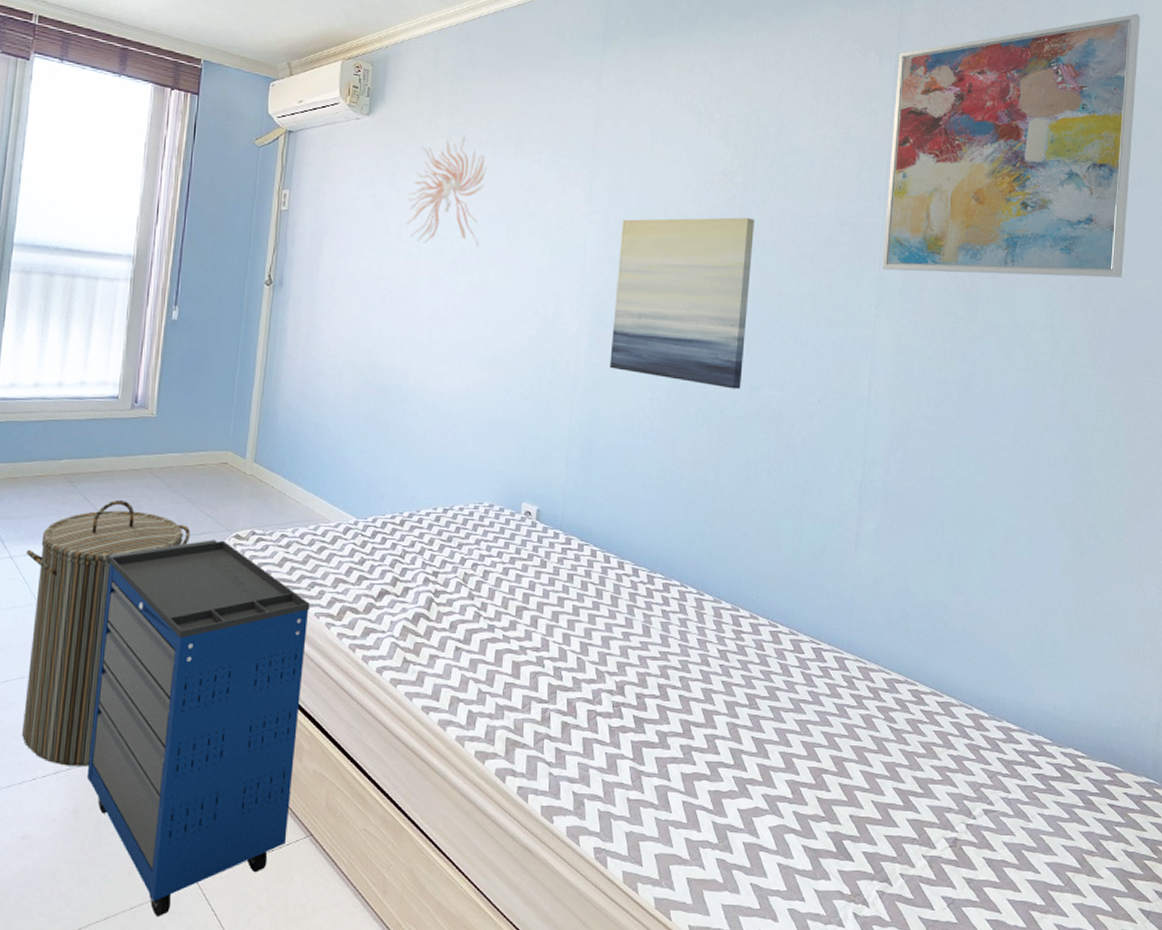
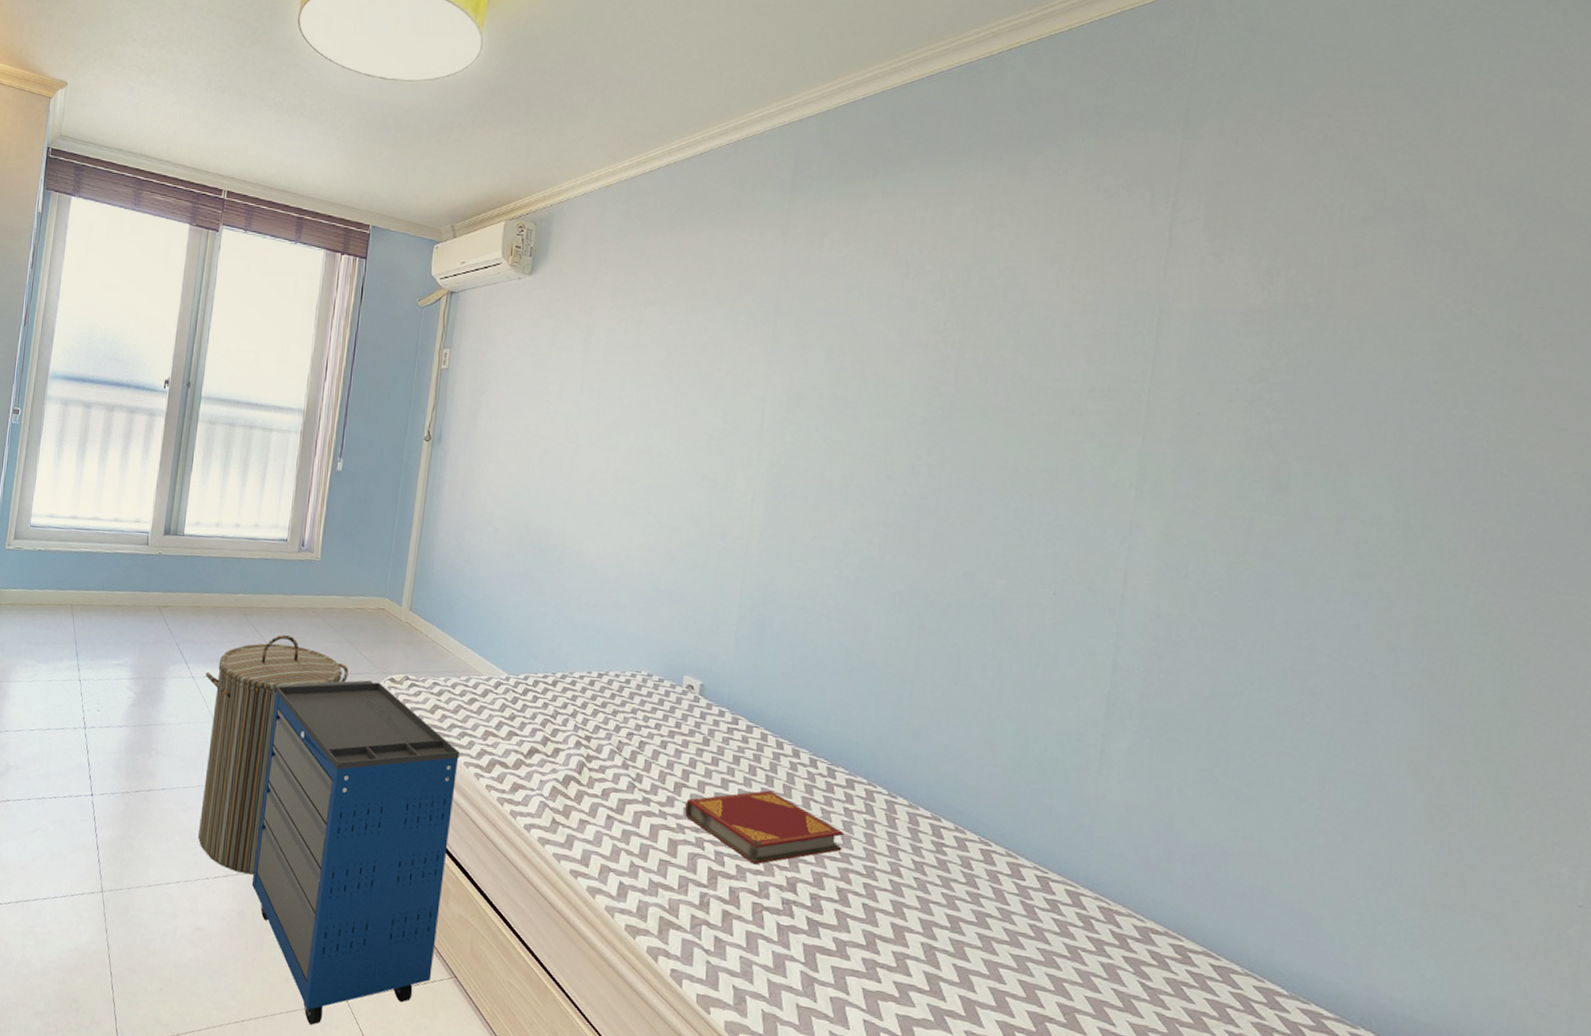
wall sculpture: present [406,135,486,248] -> none [566,292,654,409]
hardback book: none [526,603,663,674] -> present [685,790,845,865]
wall art: present [610,217,754,389] -> none [789,380,974,574]
wall art: present [883,13,1141,278] -> none [1148,120,1568,464]

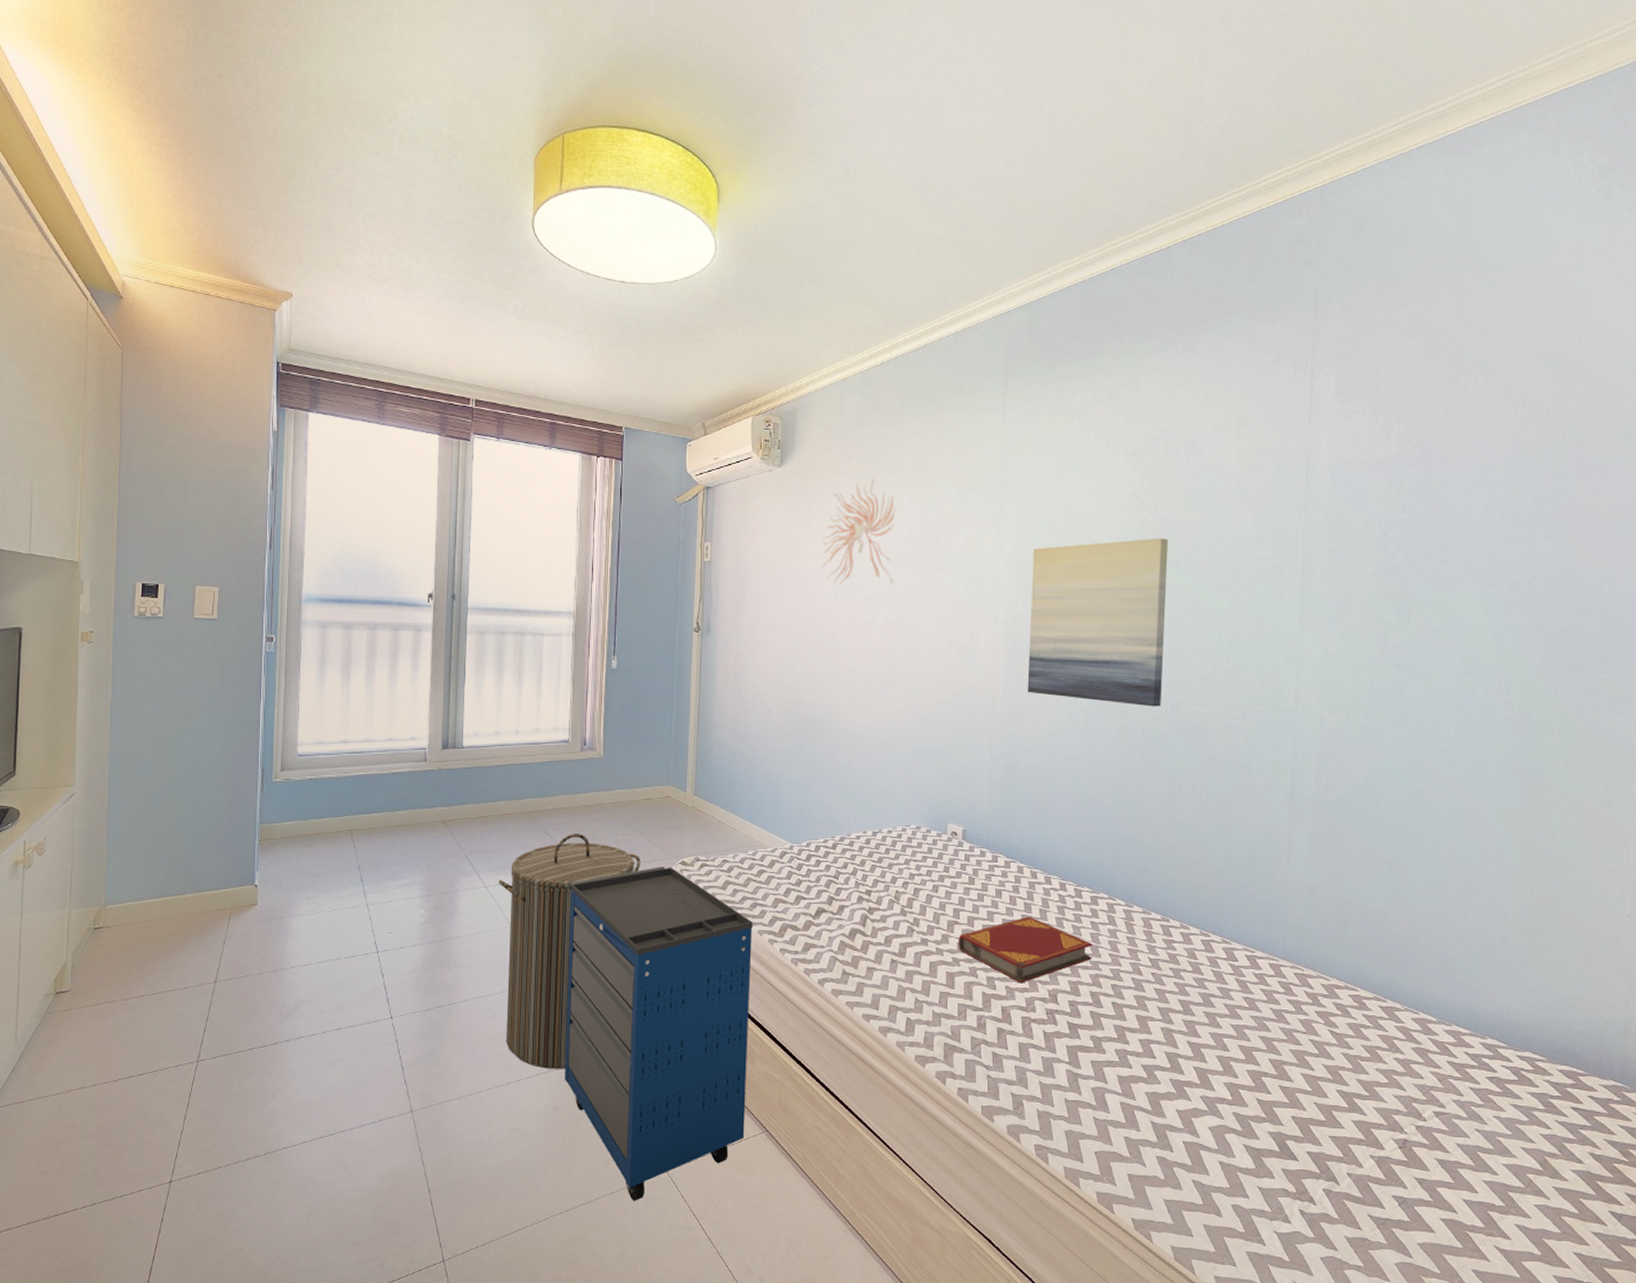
wall sculpture: none [566,292,654,409] -> present [822,478,896,585]
wall art: none [789,380,974,574] -> present [1027,537,1168,707]

